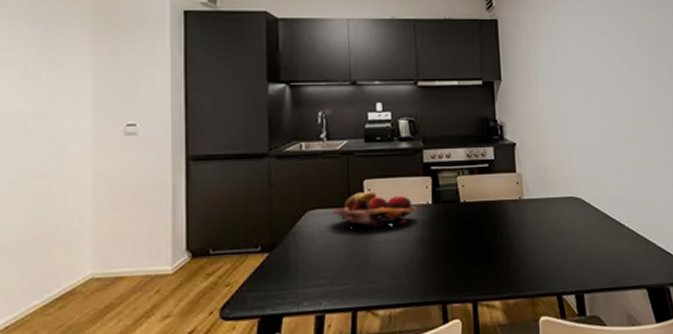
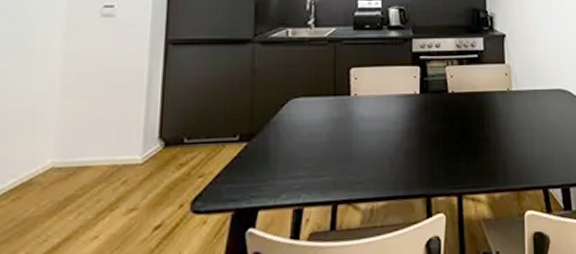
fruit basket: present [333,192,418,227] -> none [317,80,405,117]

